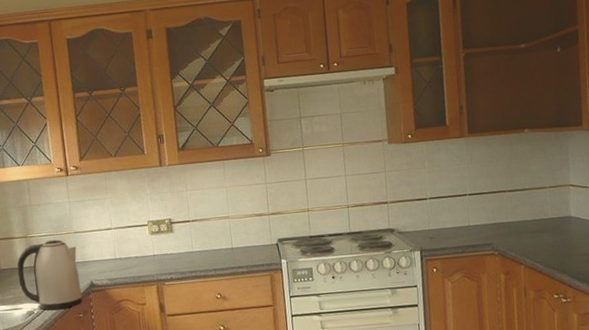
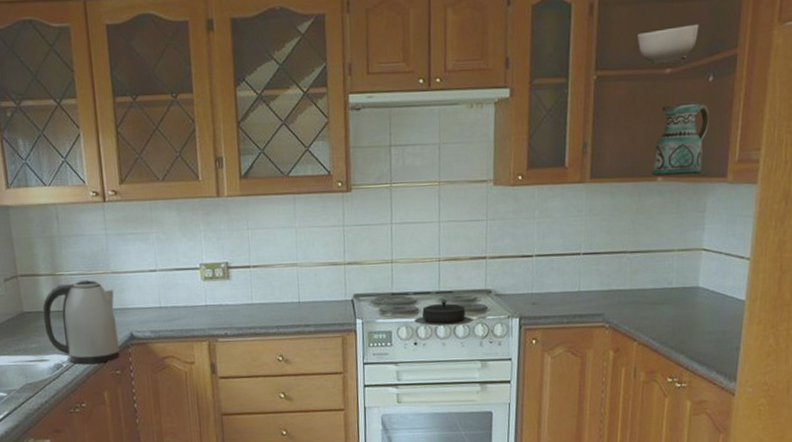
cooking pot: none [330,239,381,262] -> present [414,300,473,327]
bowl: none [494,9,544,41] -> present [636,24,699,64]
ceramic pitcher: none [519,68,562,129] -> present [652,102,710,176]

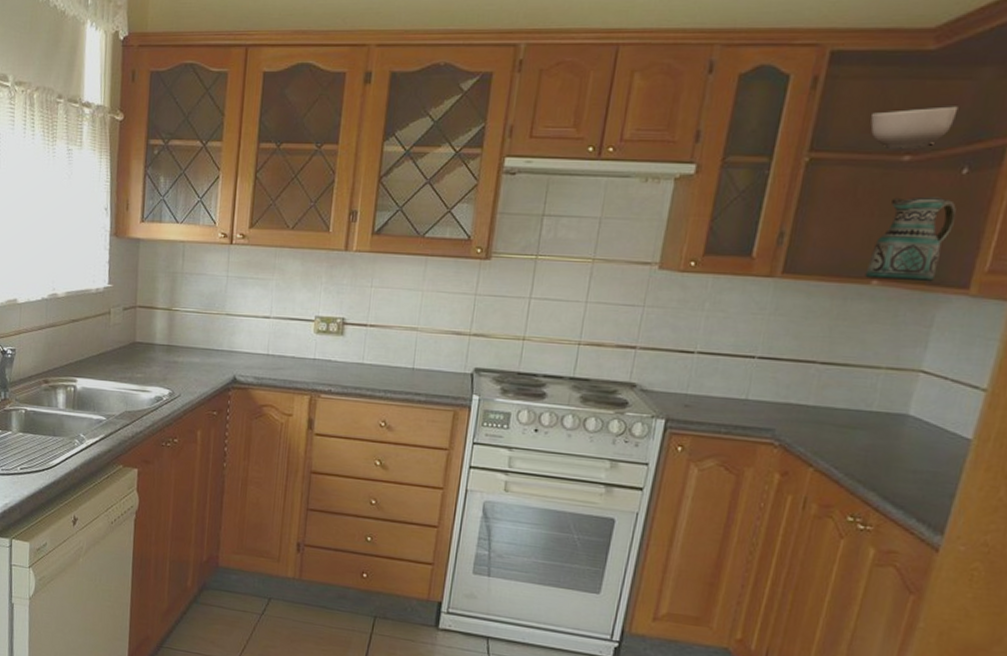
kettle: present [42,280,120,365] -> none [152,318,225,402]
cooking pot: present [414,300,473,327] -> none [538,387,609,418]

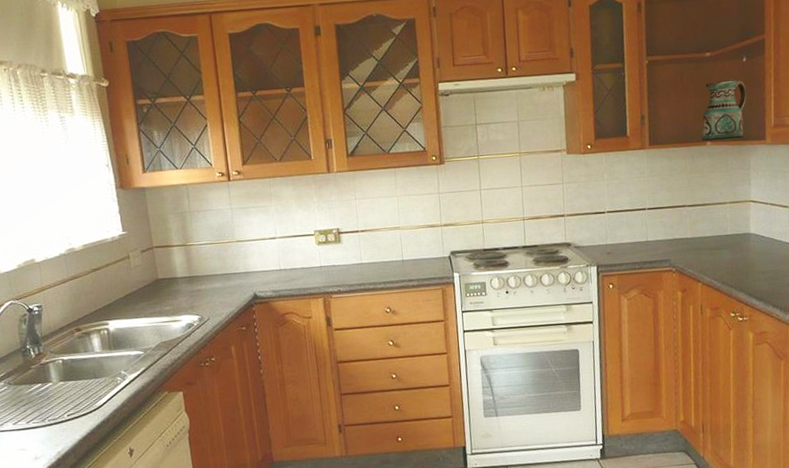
bowl: present [870,106,959,149] -> none [679,16,731,49]

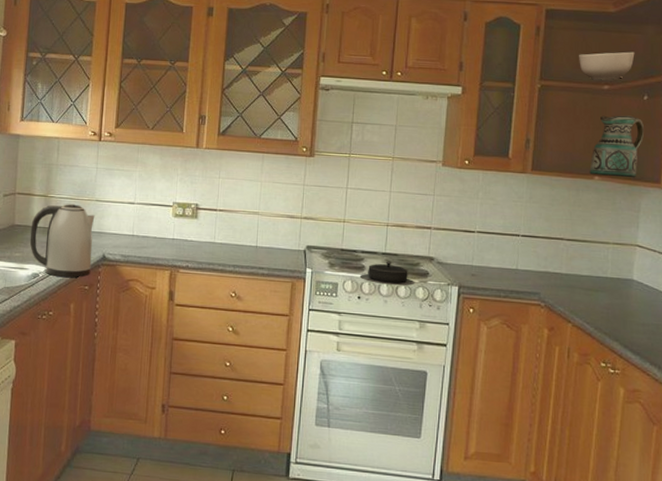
kettle: none [175,248,245,323] -> present [29,204,95,278]
cooking pot: none [504,253,557,277] -> present [359,261,415,286]
bowl: none [679,16,731,49] -> present [578,51,635,81]

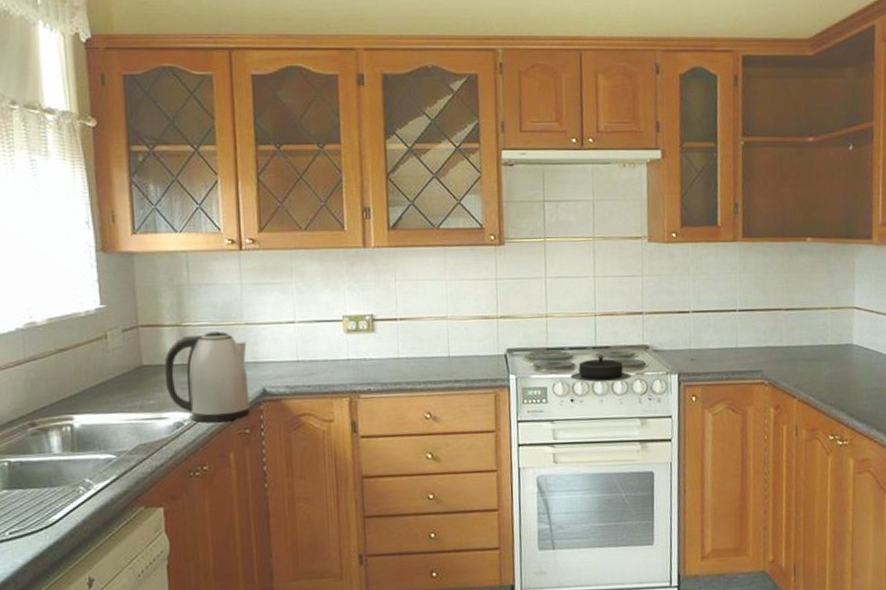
bowl: present [578,51,635,81] -> none [779,98,837,132]
ceramic pitcher: present [589,115,645,178] -> none [801,168,853,237]

